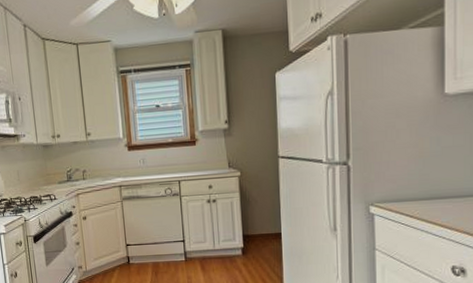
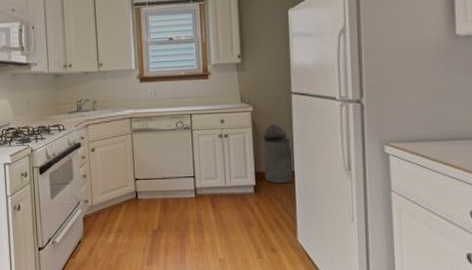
trash can: none [250,188,281,246] -> present [263,124,294,184]

